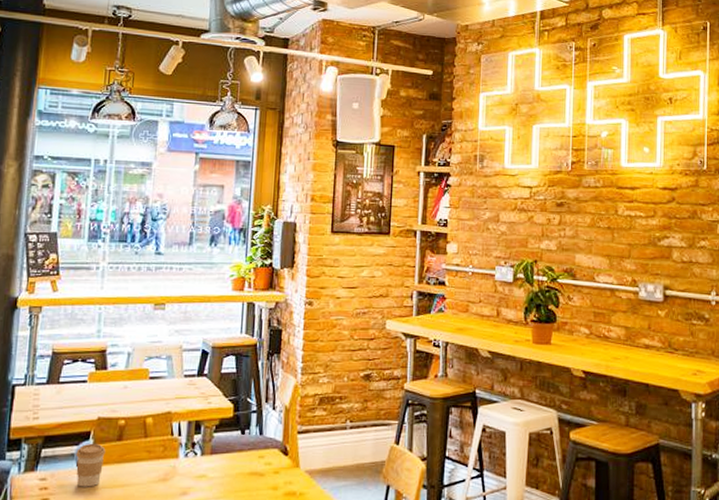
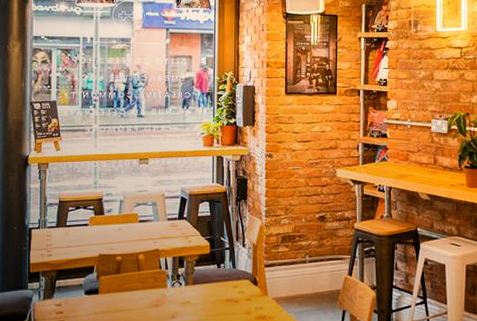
coffee cup: present [76,443,106,487] -> none [83,275,107,312]

